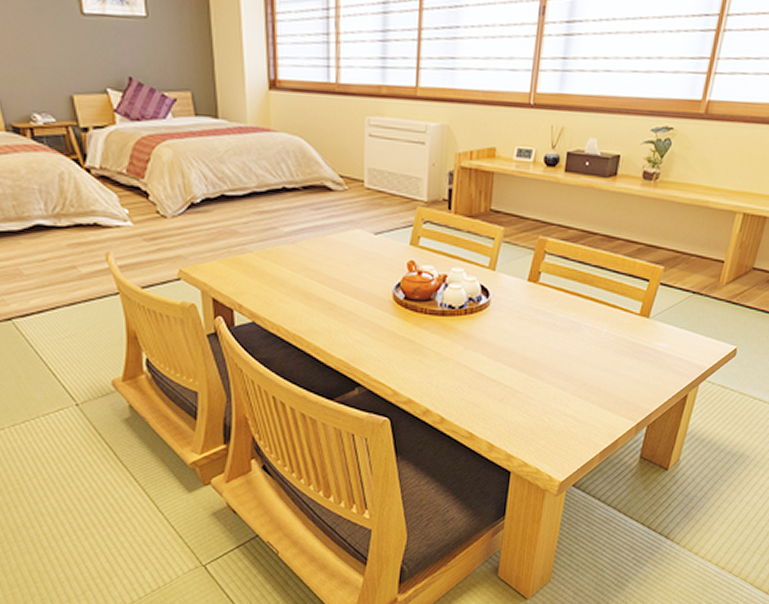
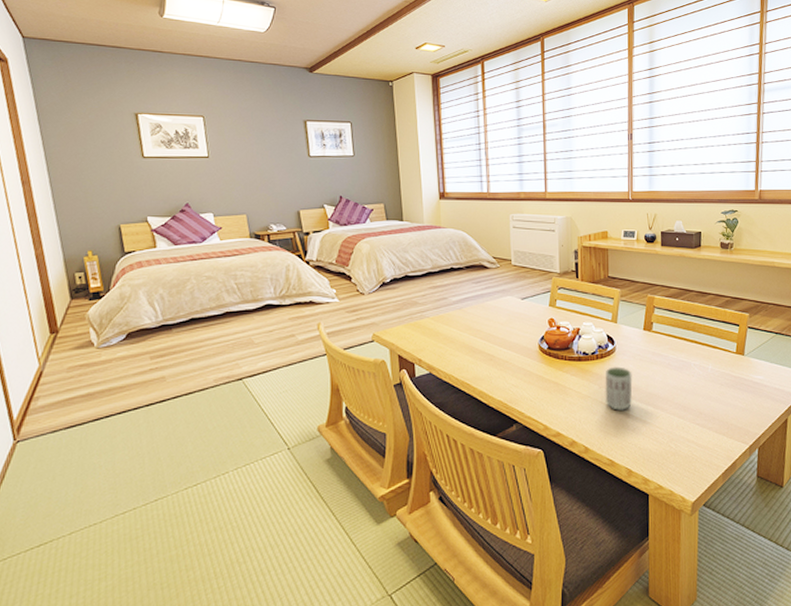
cup: none [470,324,507,377] -> present [605,367,633,411]

